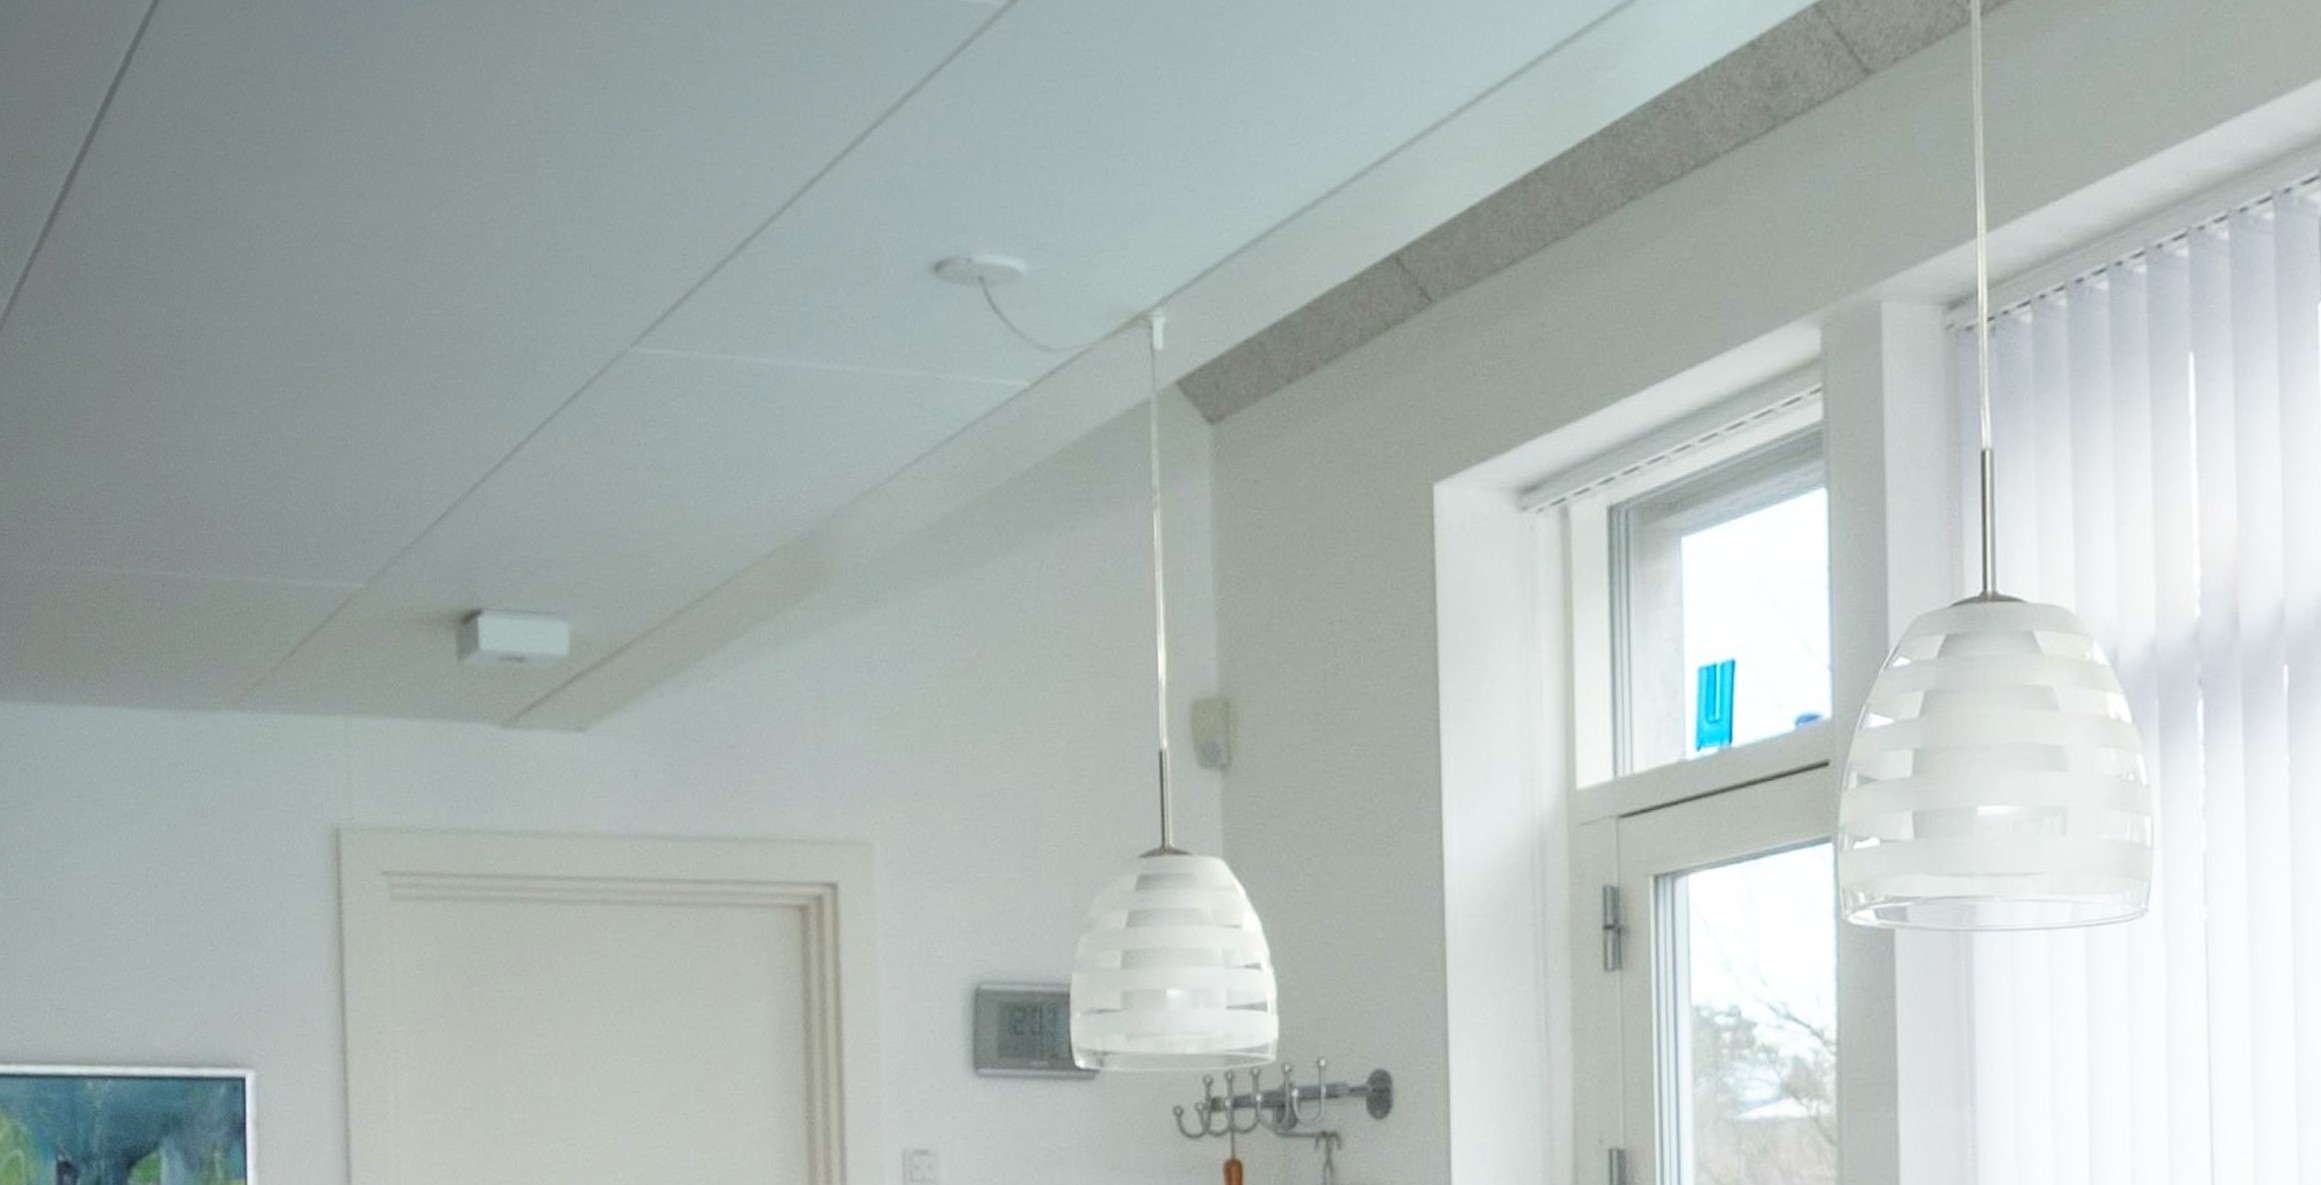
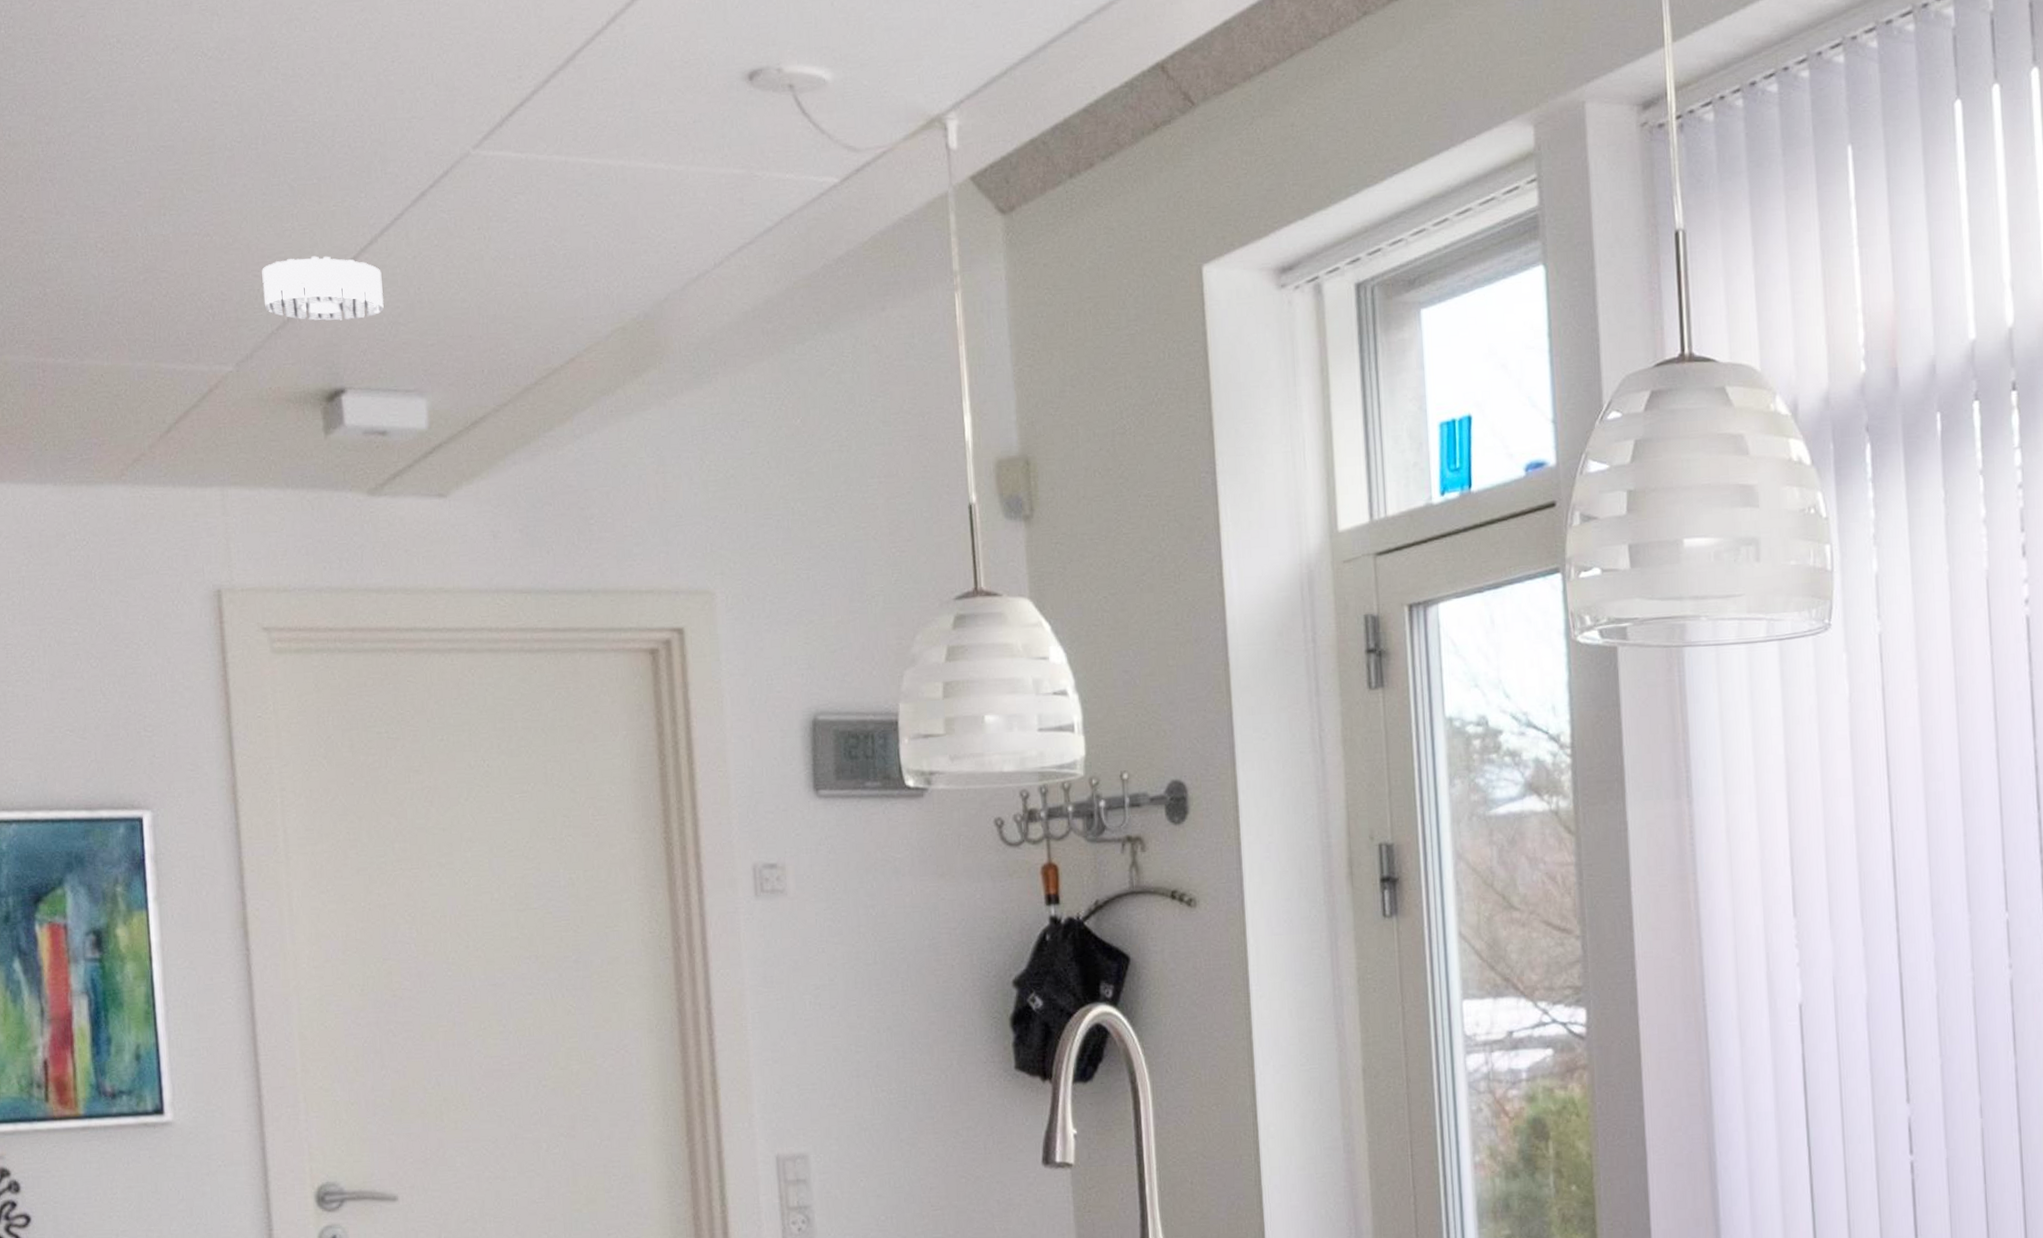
smoke detector: none [399,463,527,535] -> present [262,256,384,321]

